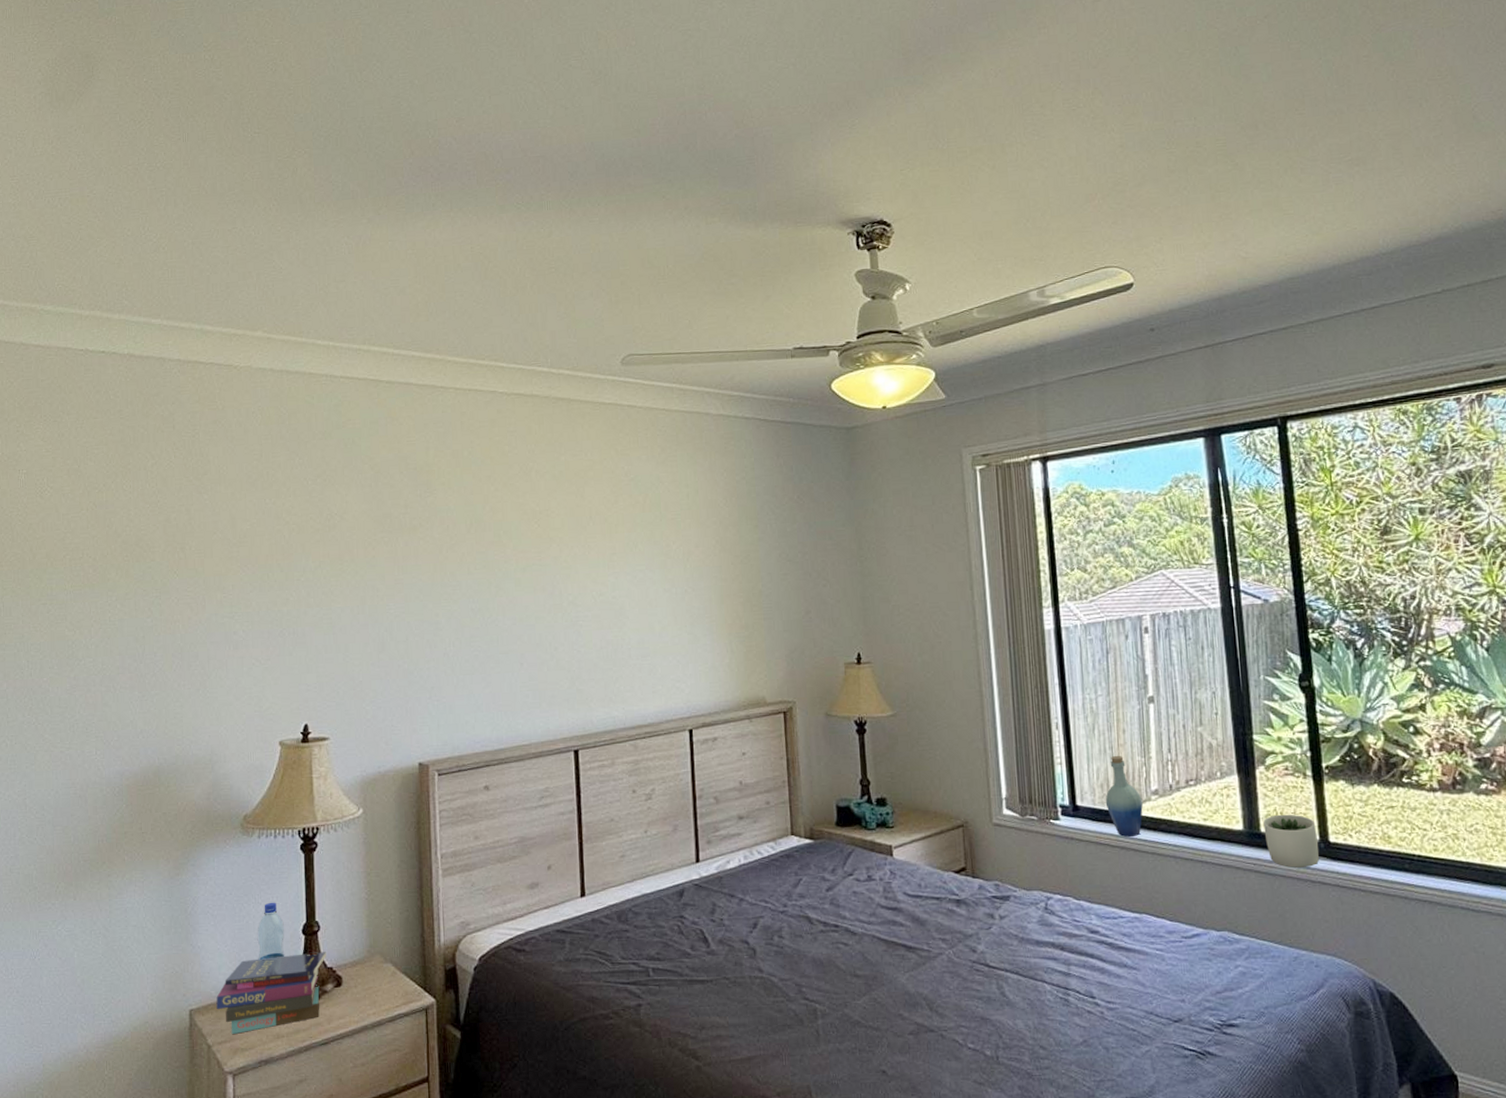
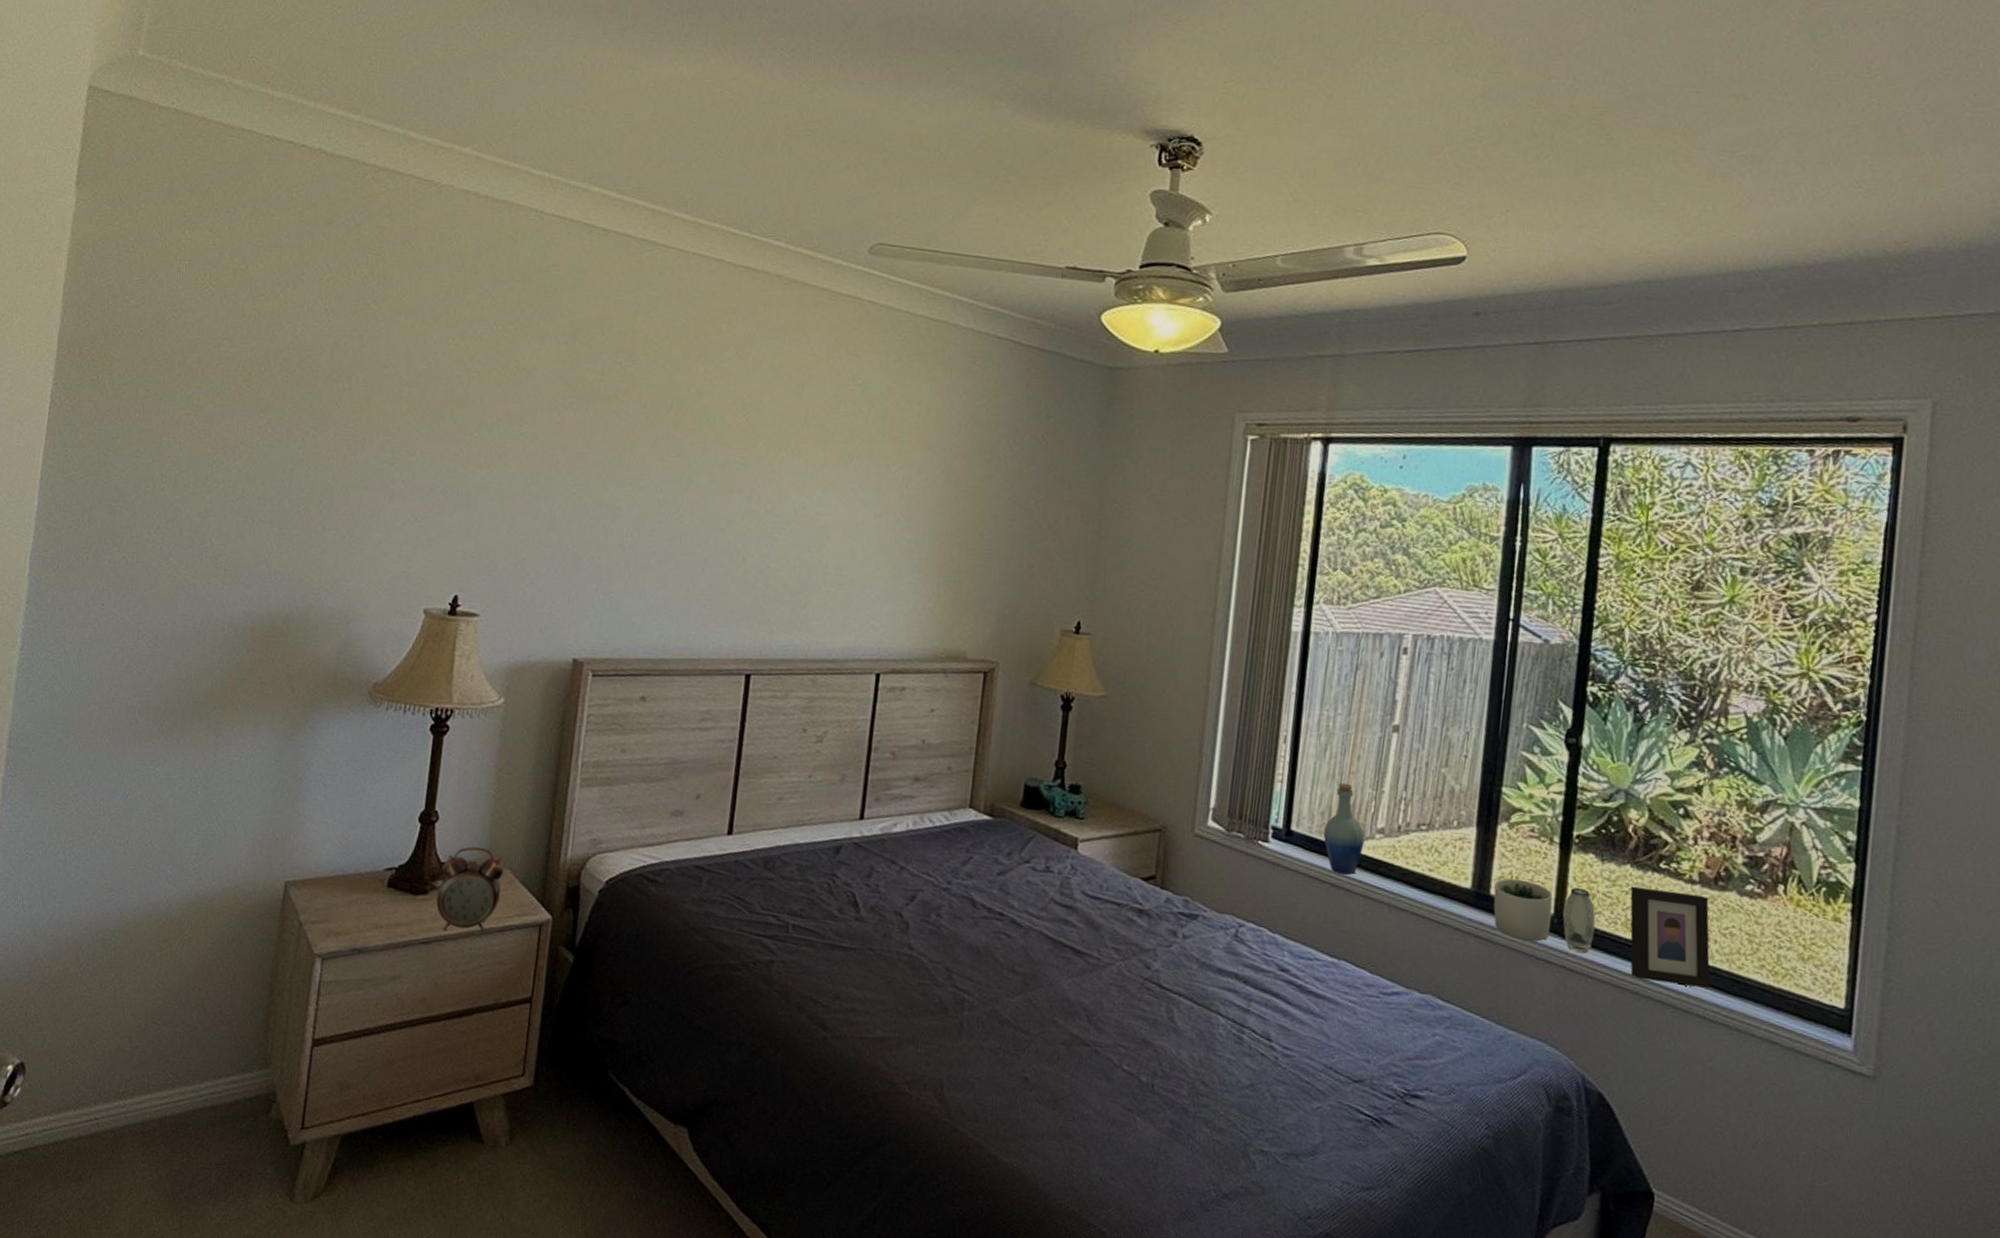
books: present [216,952,326,1035] -> none [314,838,441,917]
bottle: present [257,902,285,960] -> none [366,781,400,844]
alarm clock: none [329,948,387,1030] -> present [436,846,504,932]
vase: none [1327,812,1359,871] -> present [1562,887,1596,954]
picture frame: none [1382,800,1468,884] -> present [1630,886,1710,989]

